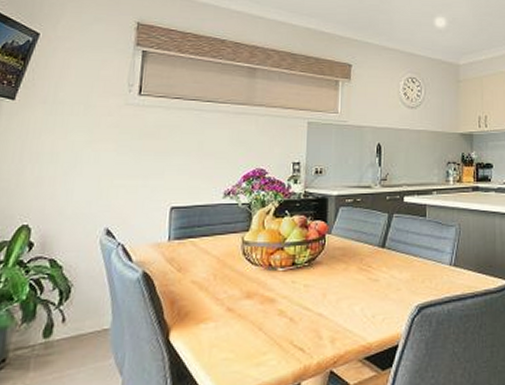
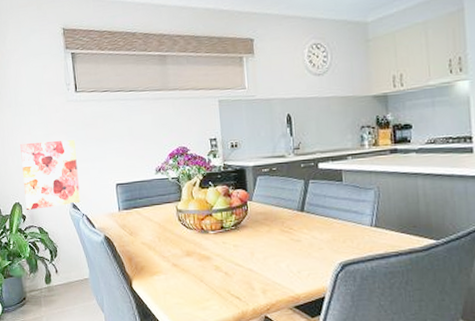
wall art: none [37,149,126,237] -> present [20,140,81,211]

